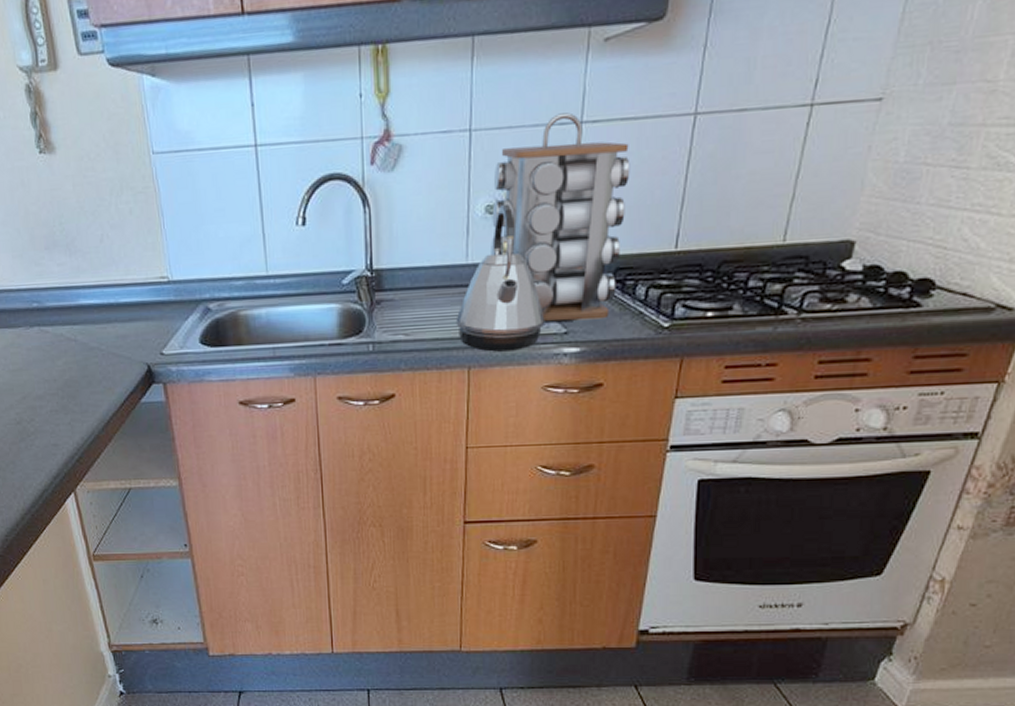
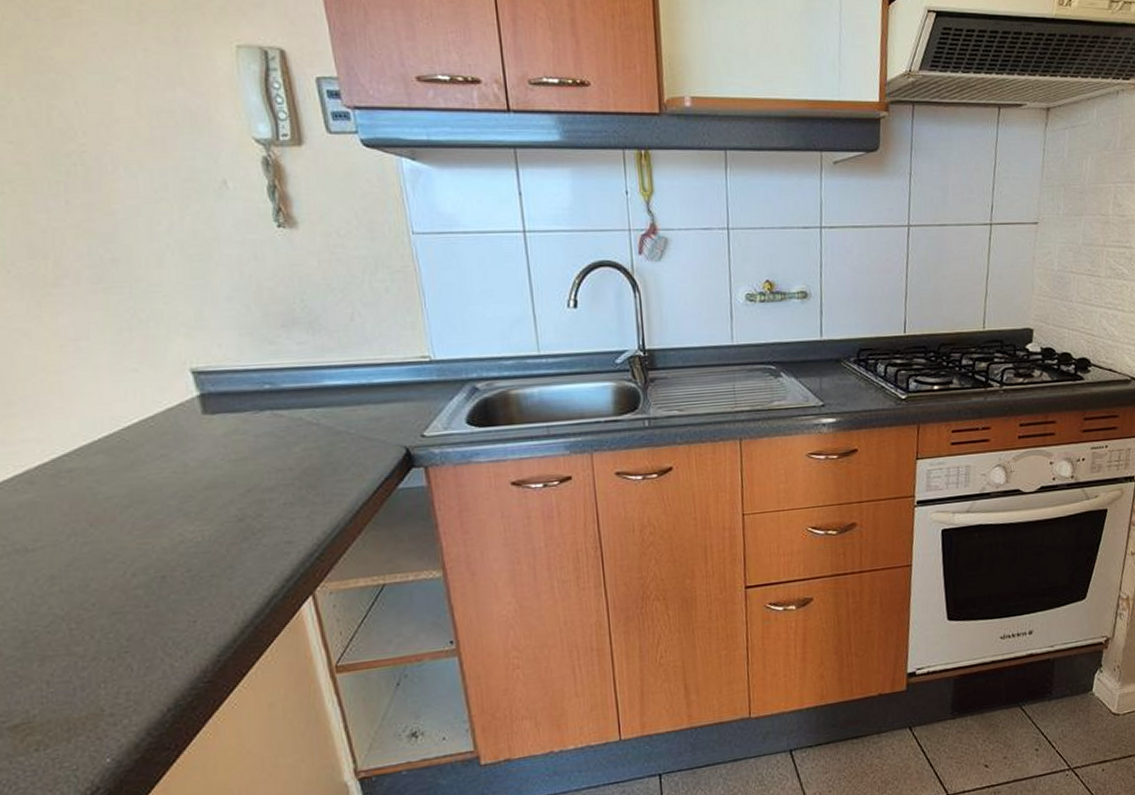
kettle: present [455,203,545,352] -> none [725,293,805,425]
spice rack: present [491,112,630,323] -> none [751,219,864,397]

